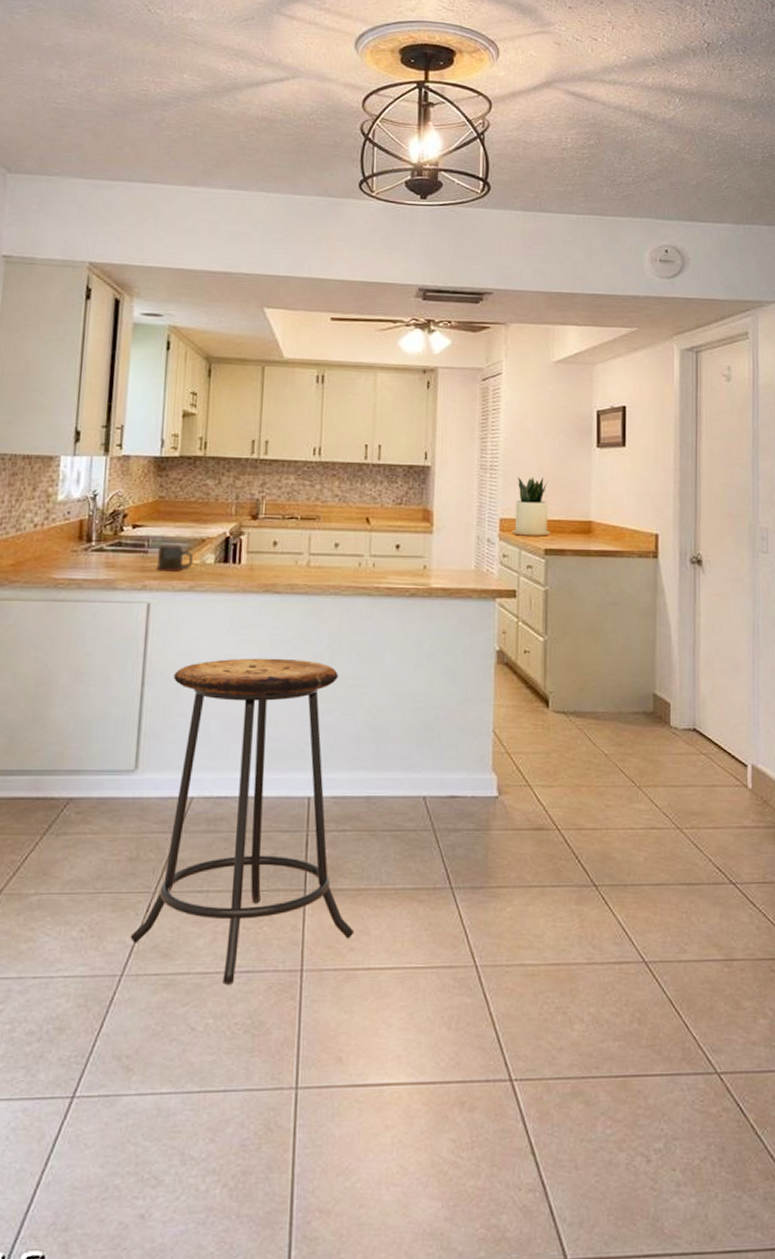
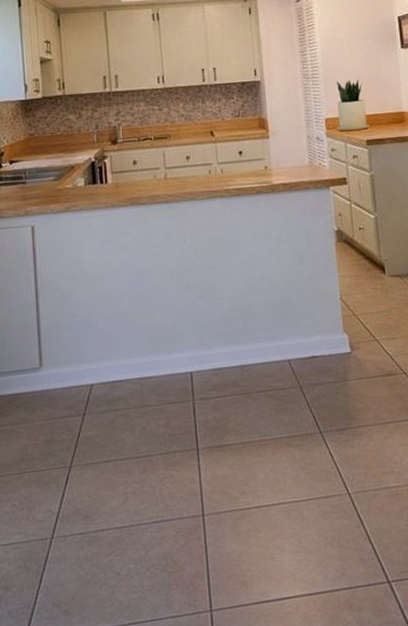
bar stool: present [130,658,355,985] -> none [54,258,244,535]
mug: present [156,544,194,572] -> none [34,173,67,198]

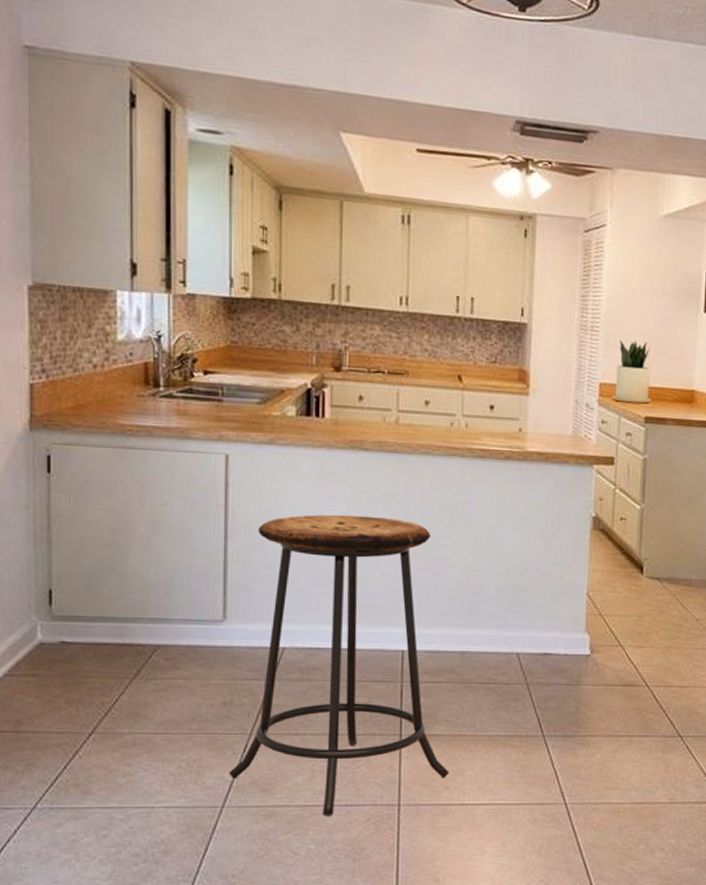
bar stool: none [54,258,244,535] -> present [228,514,450,816]

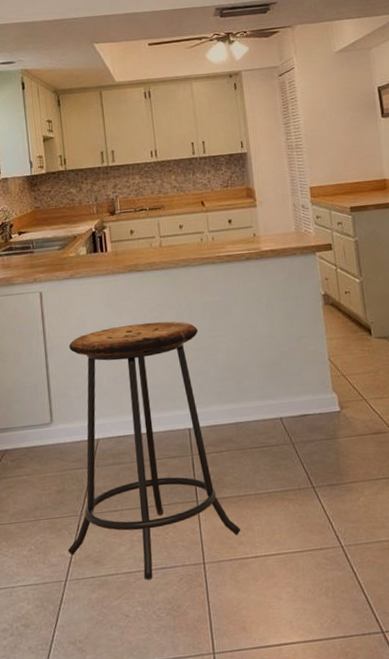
planter: present [611,340,652,404] -> none [320,148,354,199]

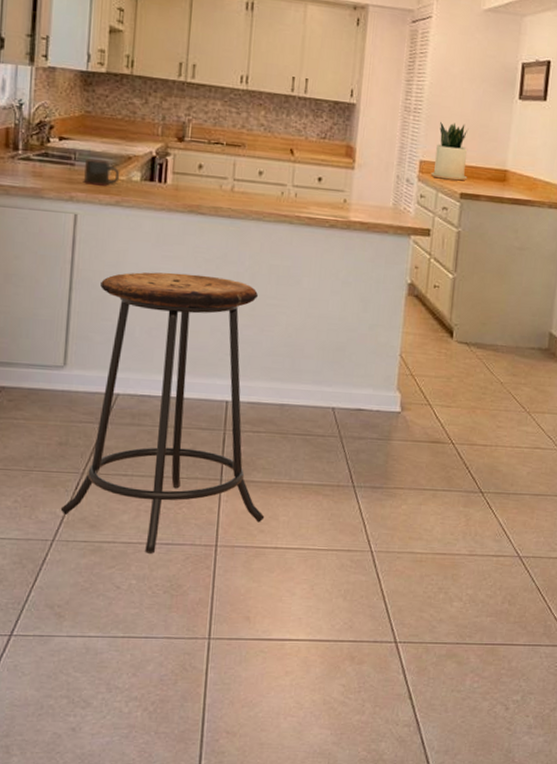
mug: none [41,243,70,266] -> present [83,158,120,186]
planter: none [320,148,354,199] -> present [430,122,469,181]

